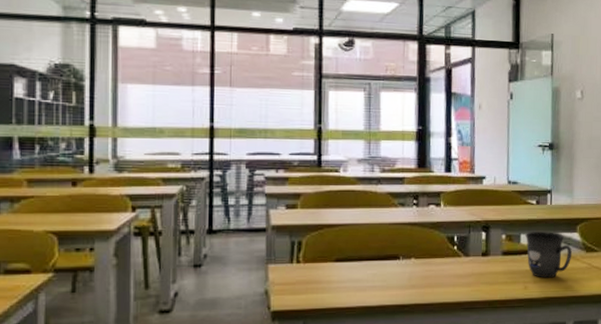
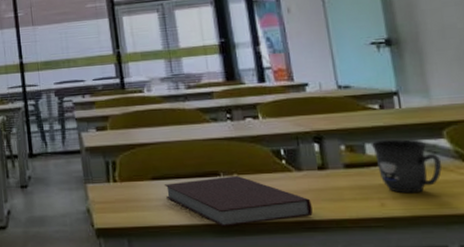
notebook: none [346,259,472,308] -> present [164,175,313,227]

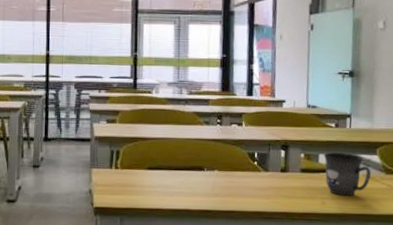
notebook: present [164,175,313,227] -> none [157,171,271,213]

